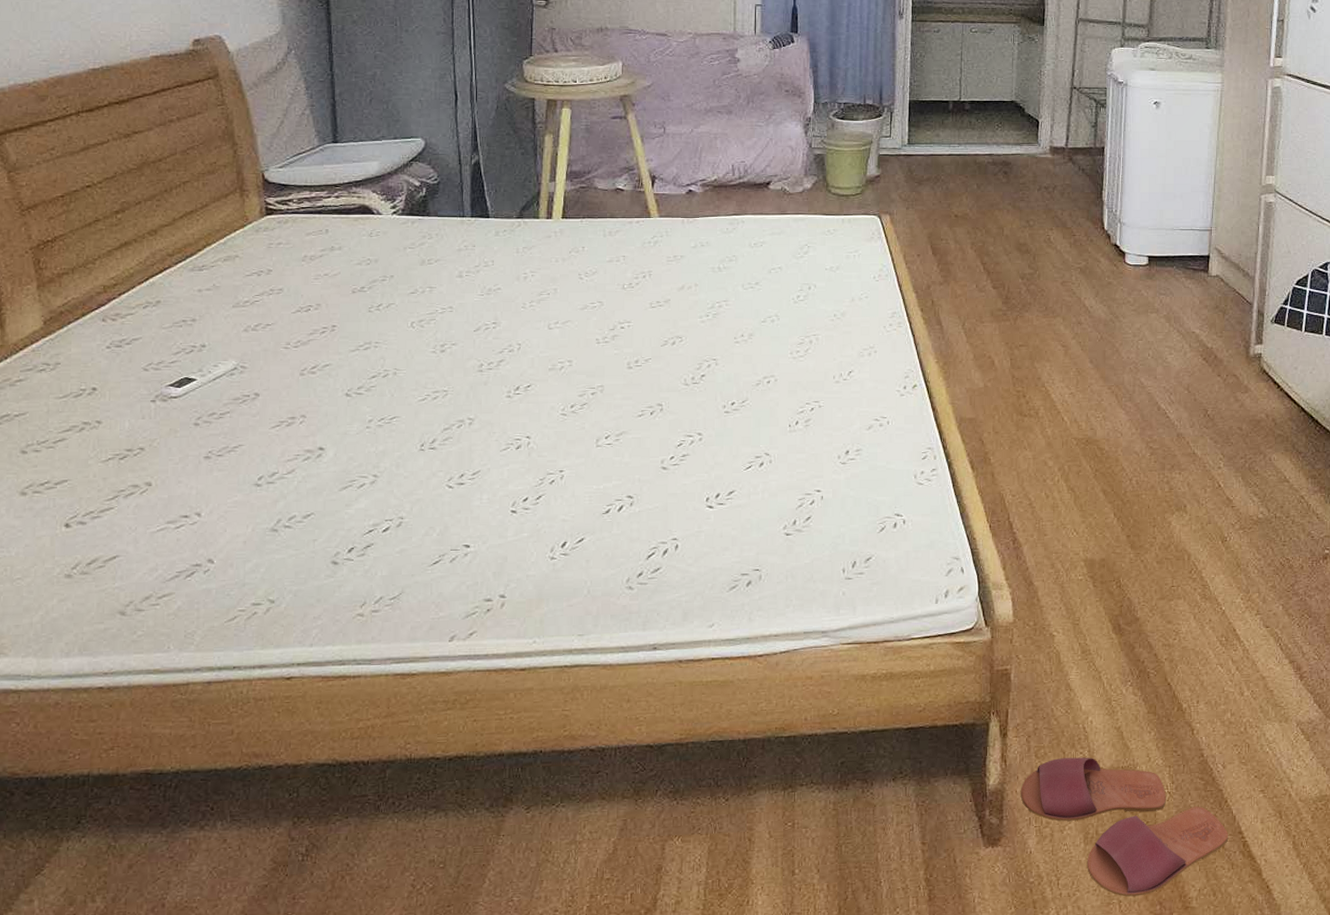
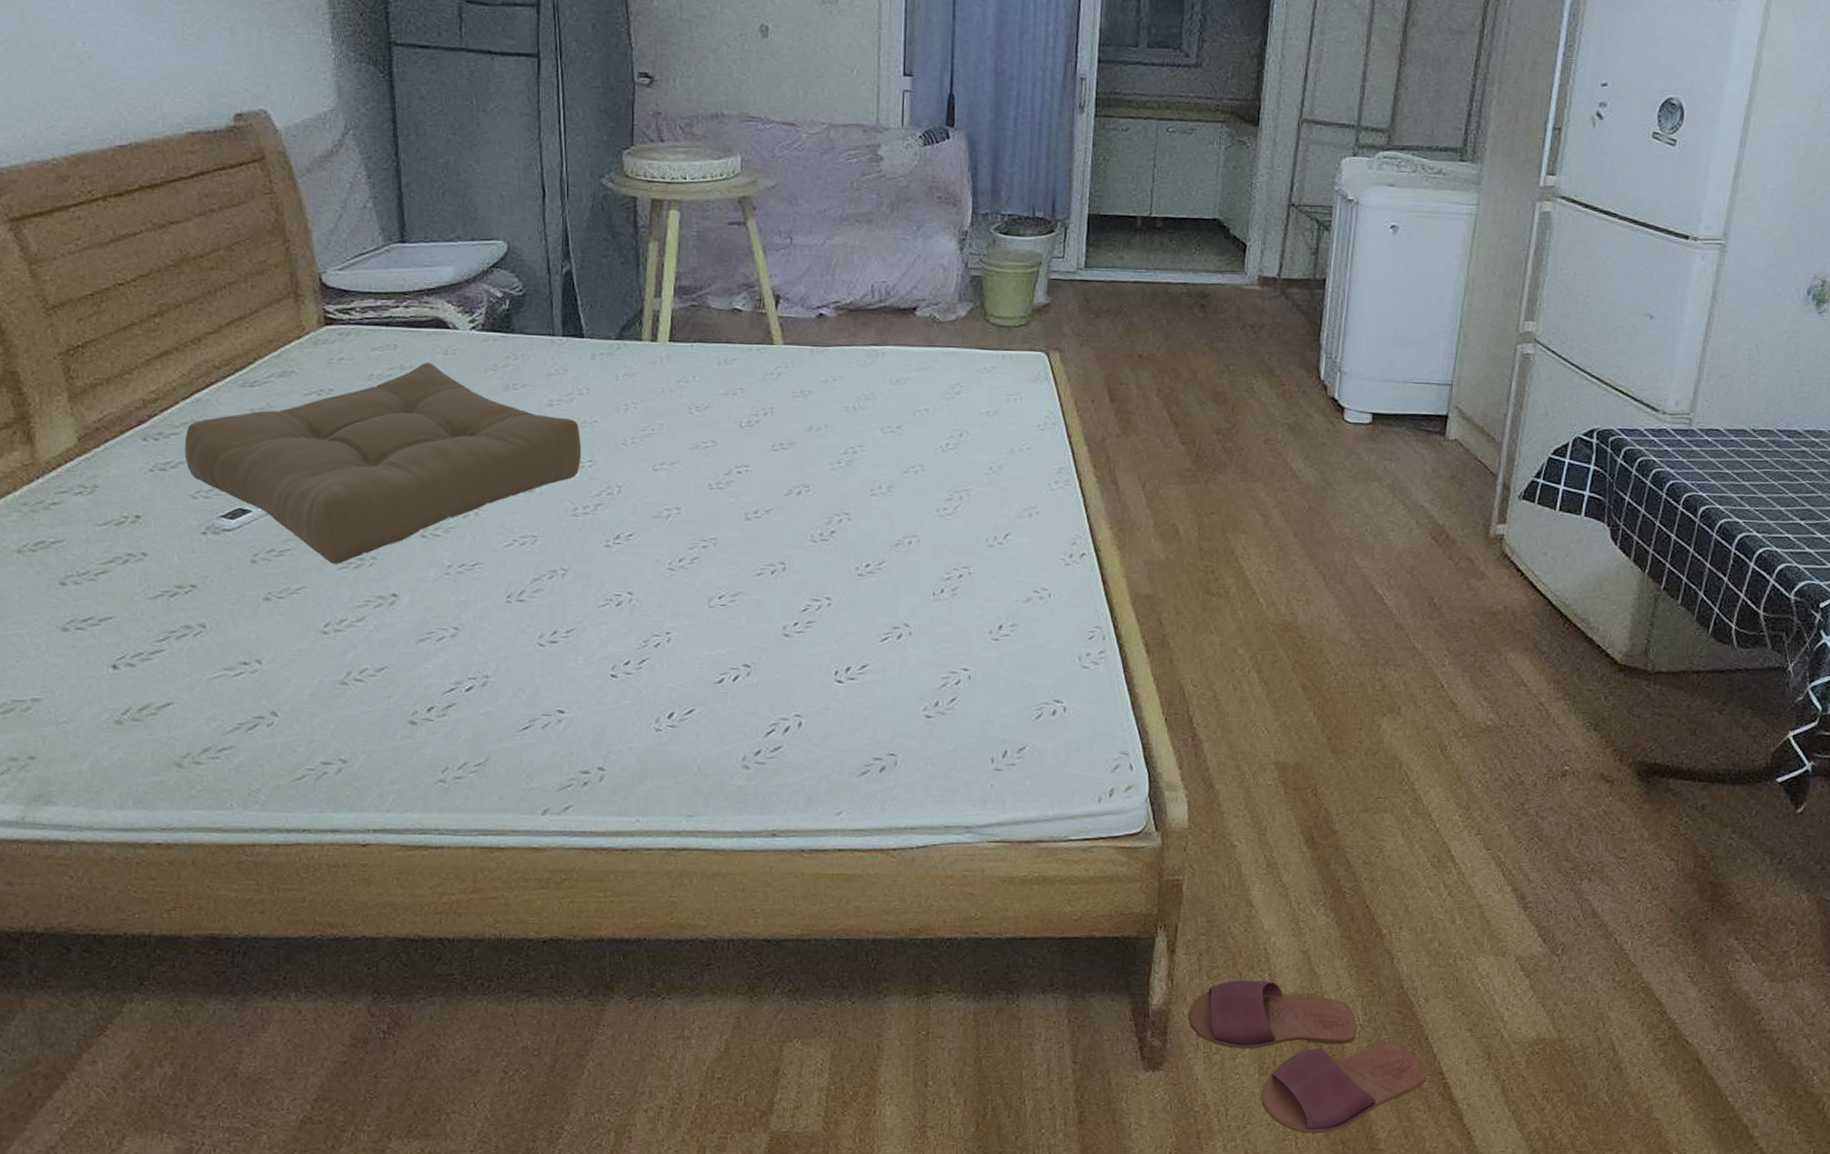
seat cushion: none [138,244,487,423] -> present [184,363,582,564]

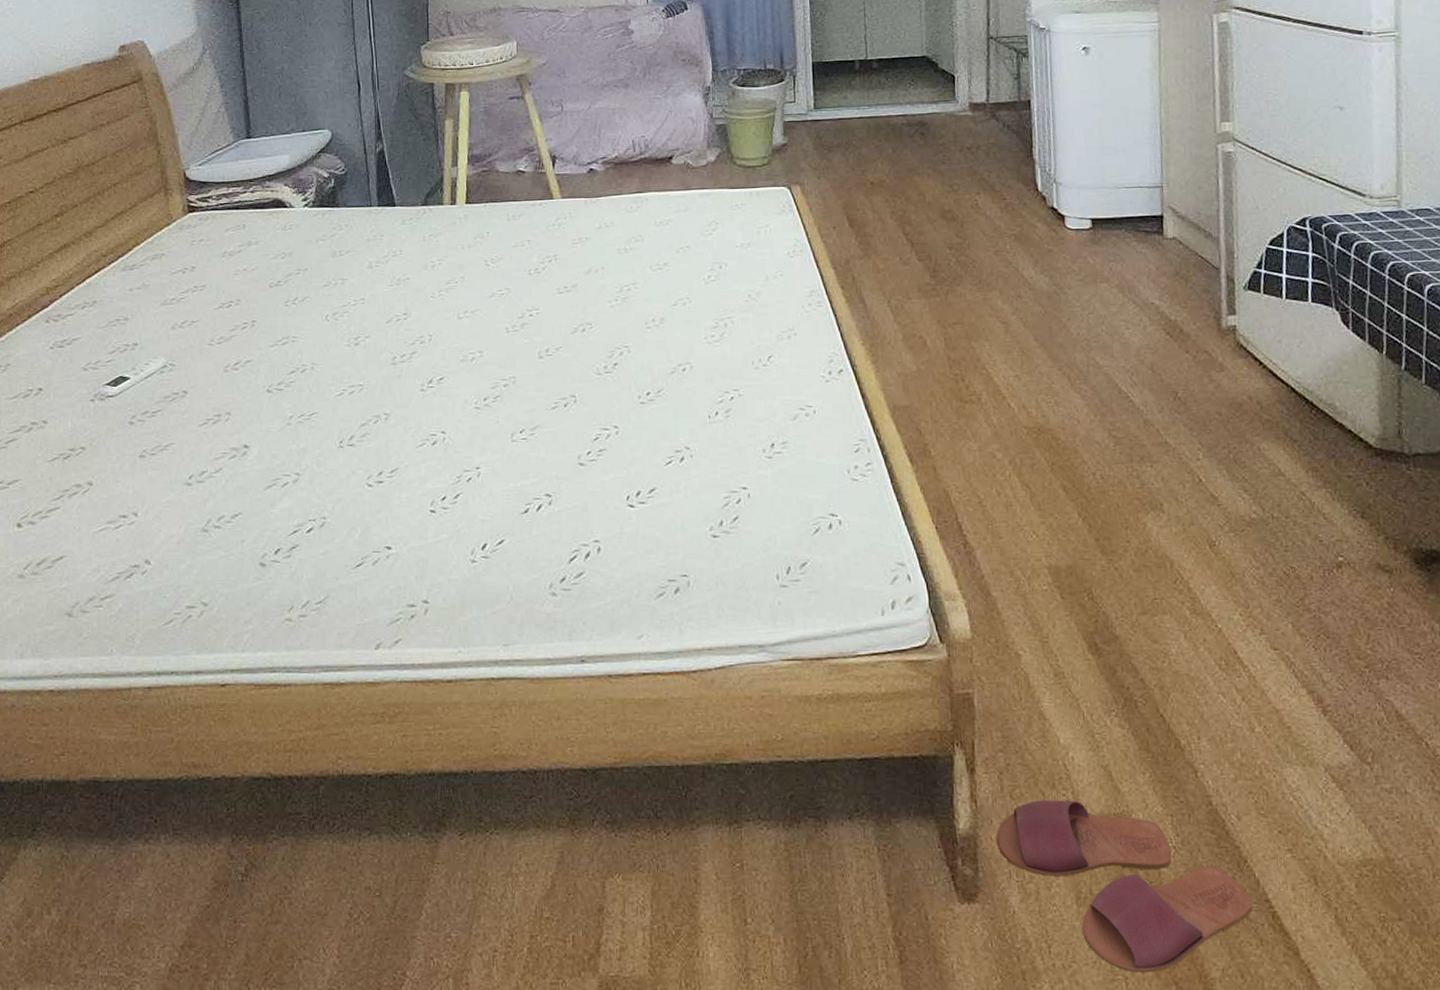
seat cushion: present [184,363,582,564] -> none [78,238,398,421]

